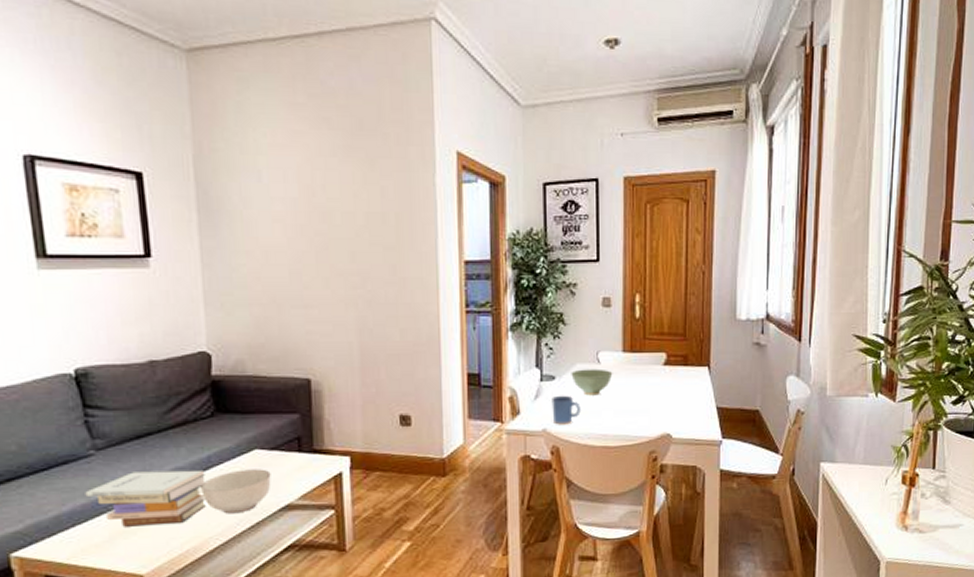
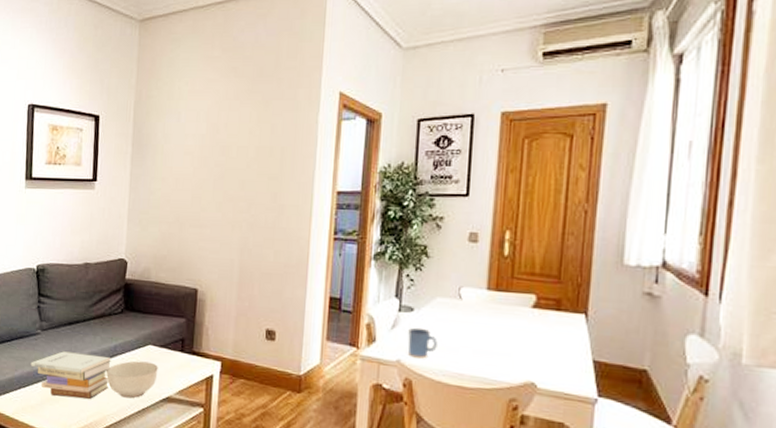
bowl: present [571,368,613,396] -> none [430,303,475,332]

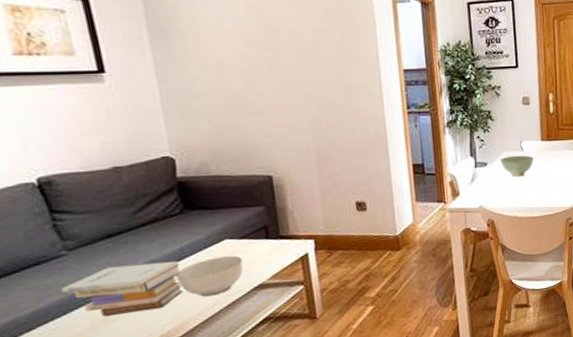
mug: present [407,327,438,359] -> none [485,177,510,202]
bowl: none [430,303,475,332] -> present [500,155,534,177]

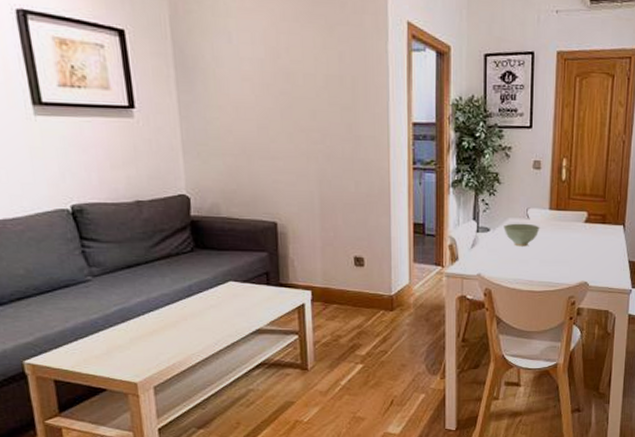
books: present [60,260,183,316] -> none [85,296,188,342]
bowl: present [176,255,243,297] -> none [183,298,244,335]

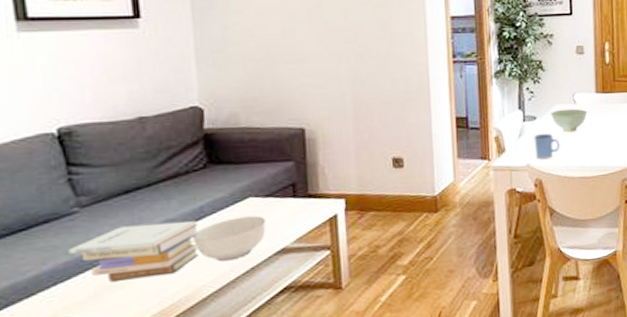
books: none [85,296,188,342] -> present [68,220,198,282]
bowl: none [183,298,244,335] -> present [193,215,266,262]
mug: none [486,245,511,271] -> present [534,133,560,160]

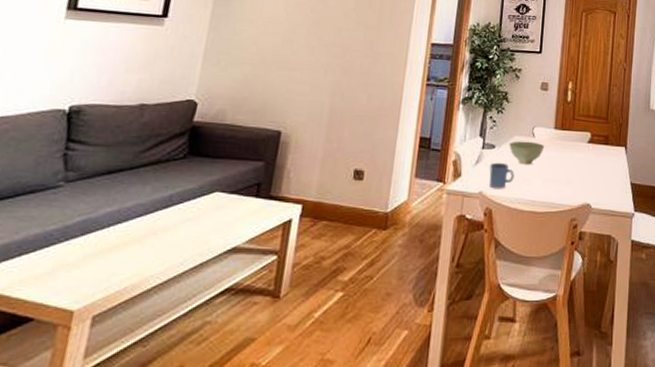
books: present [68,220,198,282] -> none [41,205,164,260]
bowl: present [193,215,266,262] -> none [154,210,226,253]

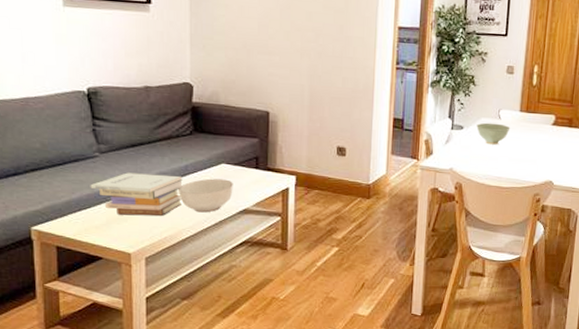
books: none [41,205,164,260] -> present [90,172,183,216]
bowl: none [154,210,226,253] -> present [179,178,233,213]
mug: present [489,162,515,189] -> none [458,142,482,166]

